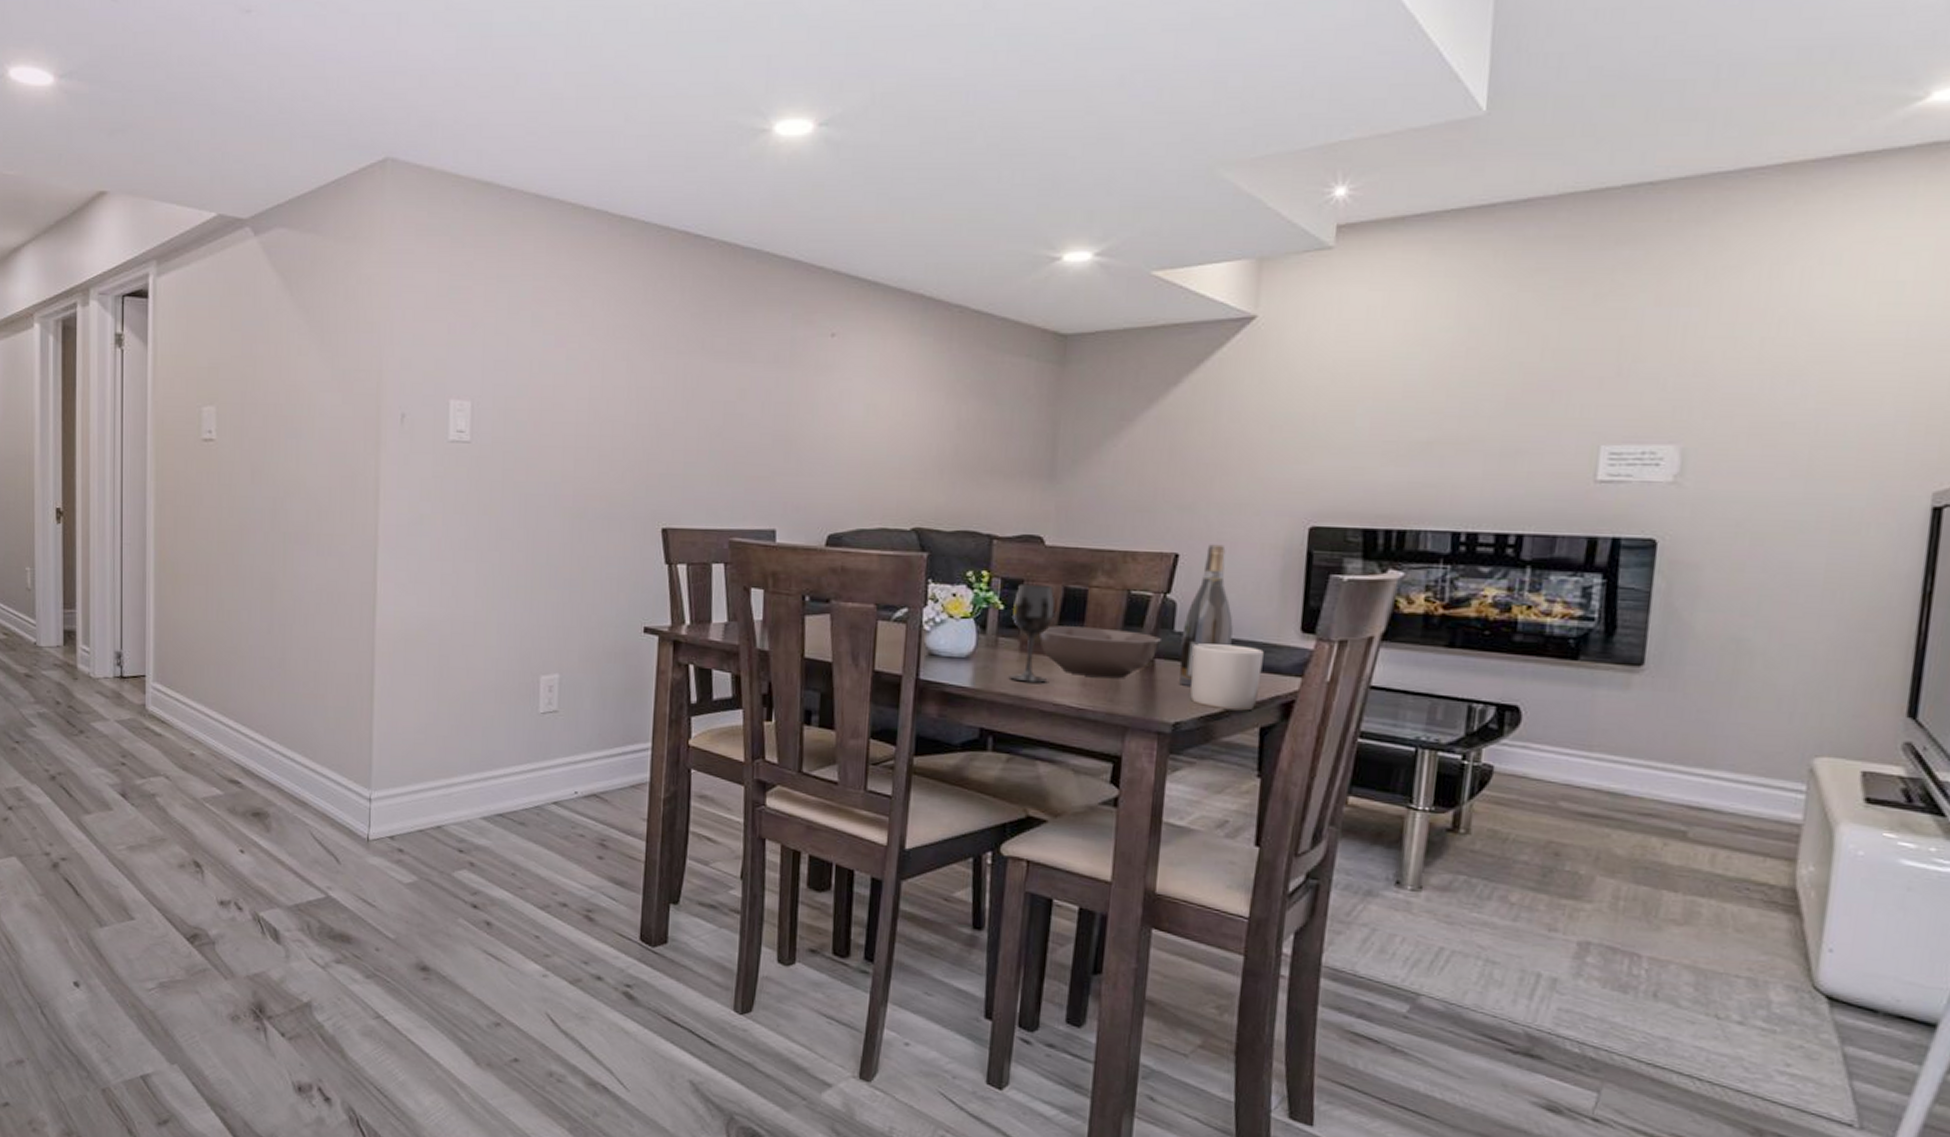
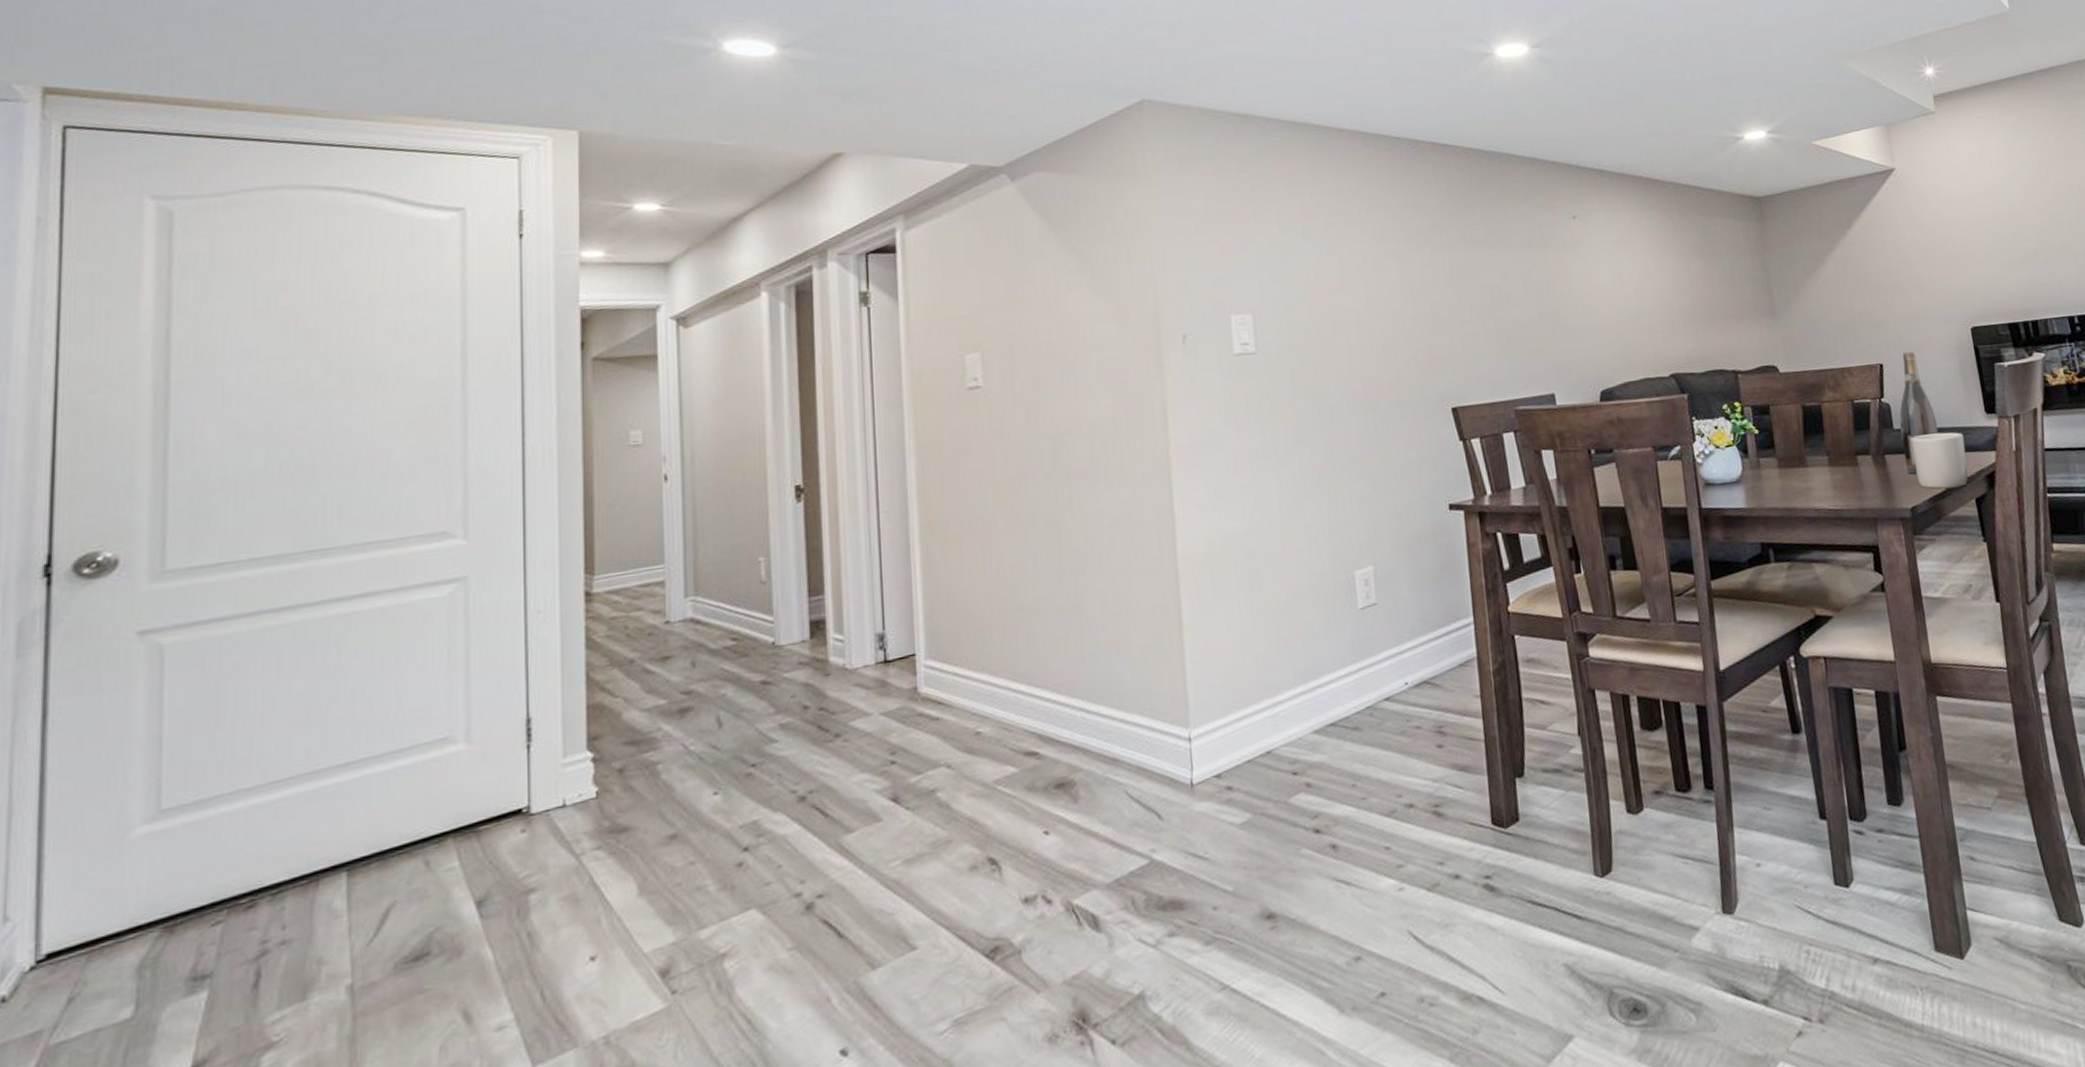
wine glass: present [1008,583,1055,683] -> none [1765,406,1805,495]
bowl: present [1038,625,1161,679] -> none [1790,434,1886,481]

